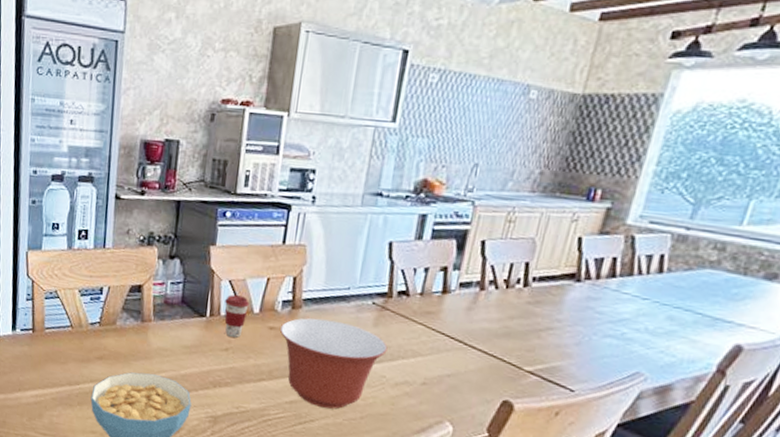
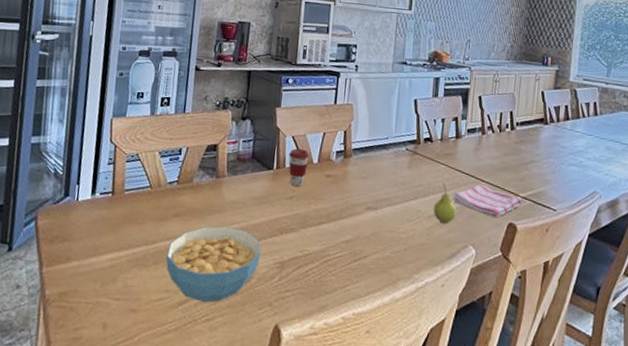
mixing bowl: present [280,318,388,409] -> none [336,164,420,244]
fruit: none [401,346,434,394] -> present [433,183,457,224]
dish towel: none [430,351,529,393] -> present [454,184,524,218]

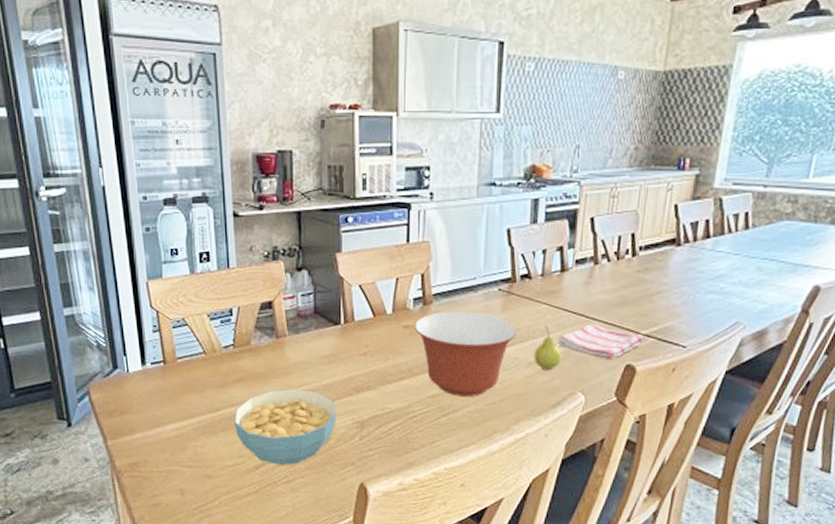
coffee cup: present [288,149,310,186] -> none [356,299,382,341]
mixing bowl: none [336,164,420,244] -> present [415,311,517,397]

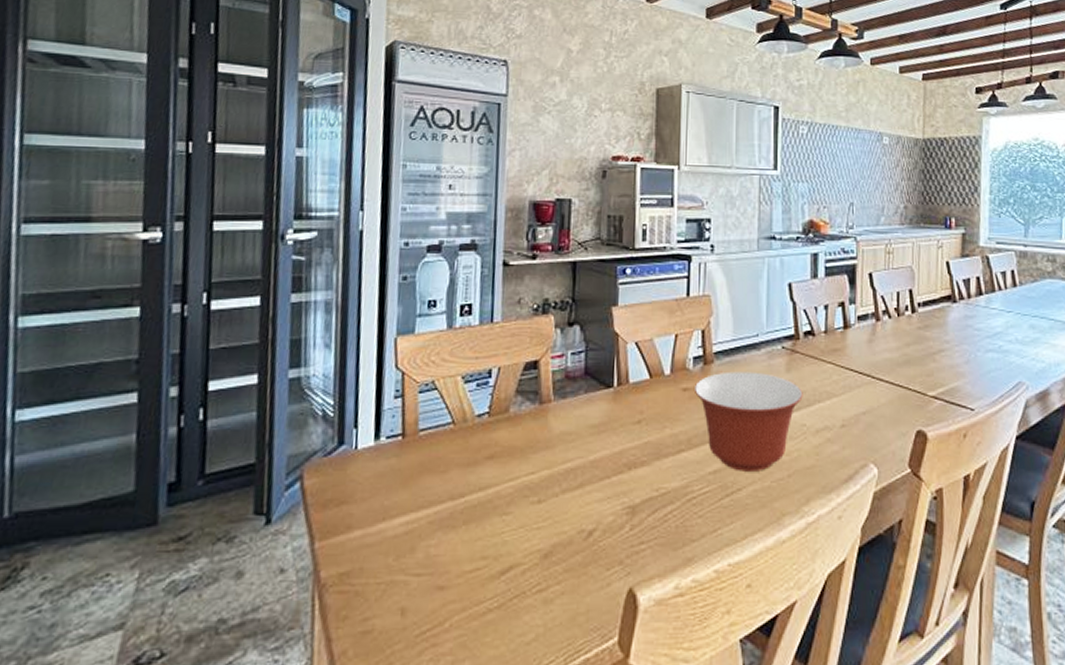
cereal bowl: present [234,388,337,465] -> none [480,465,604,568]
fruit: present [533,325,562,371] -> none [821,386,851,439]
dish towel: present [558,324,646,361] -> none [846,385,934,426]

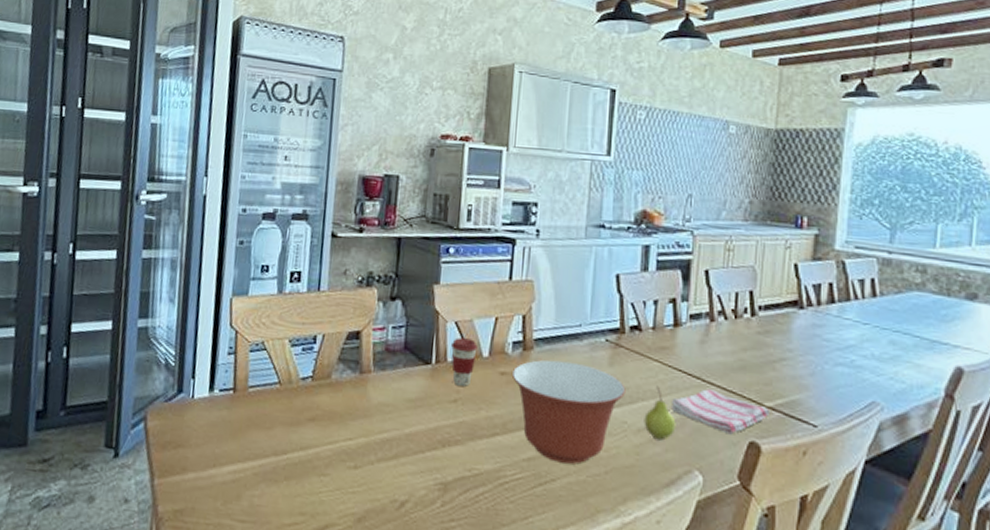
coffee cup: none [631,358,659,406] -> present [450,337,478,386]
fruit: none [821,386,851,439] -> present [644,385,676,441]
dish towel: none [846,385,934,426] -> present [672,389,771,435]

